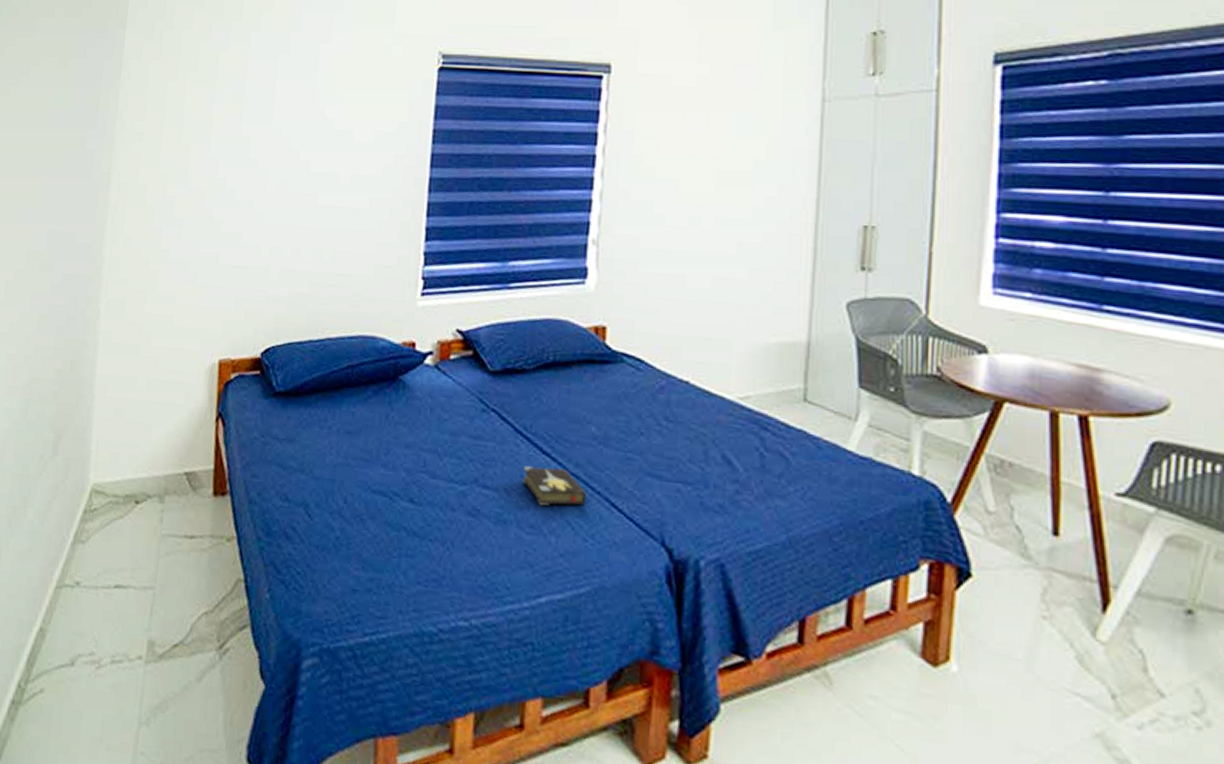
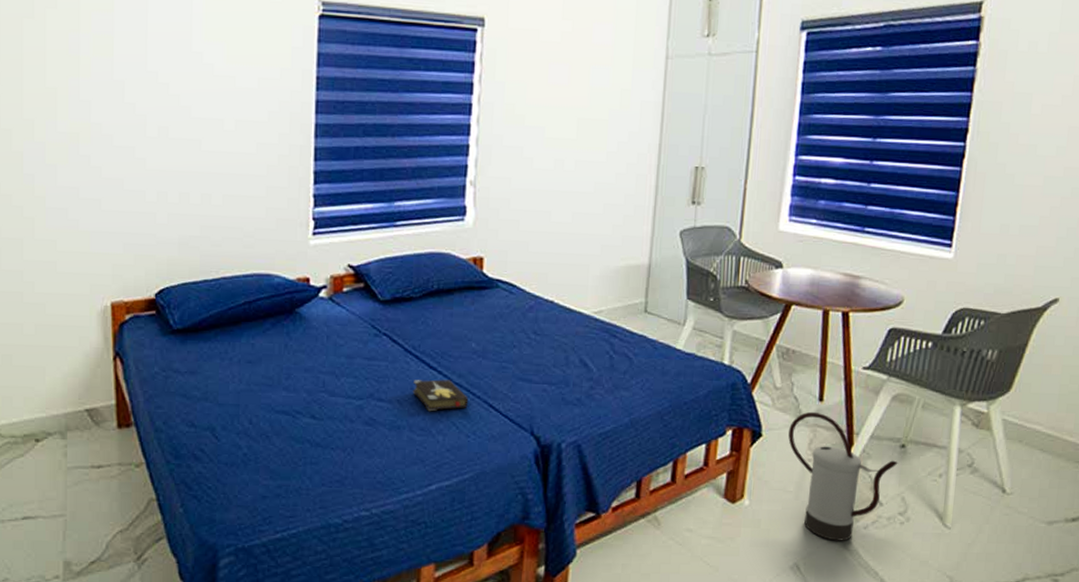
watering can: none [1011,549,1184,744] -> present [788,411,898,541]

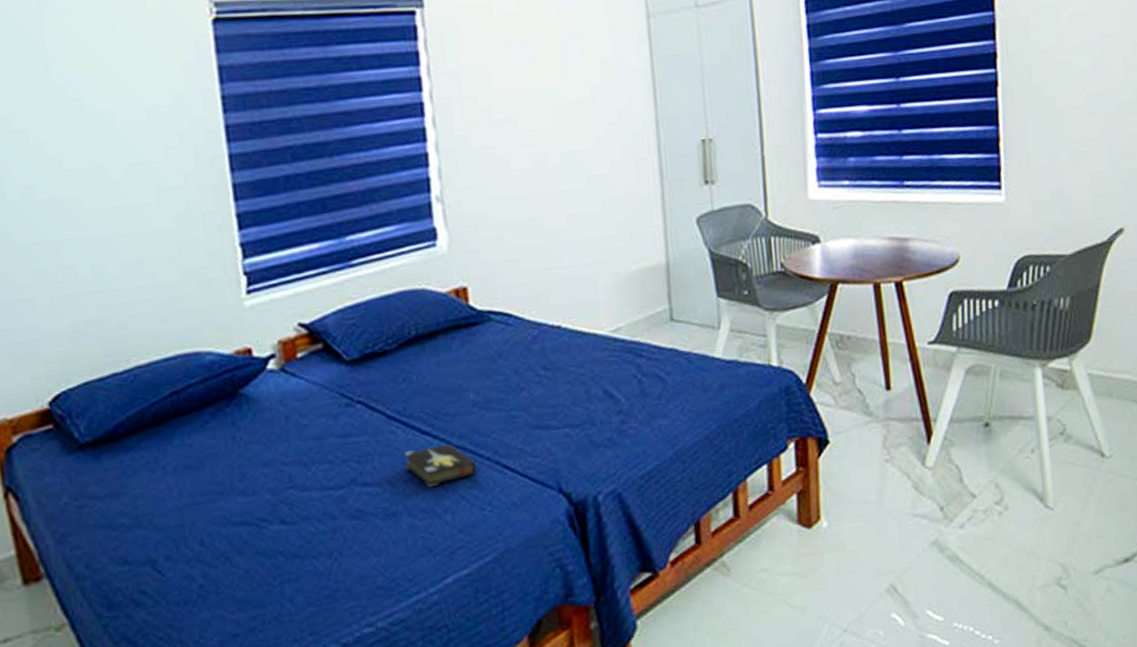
watering can: present [788,411,898,541] -> none [858,403,985,550]

